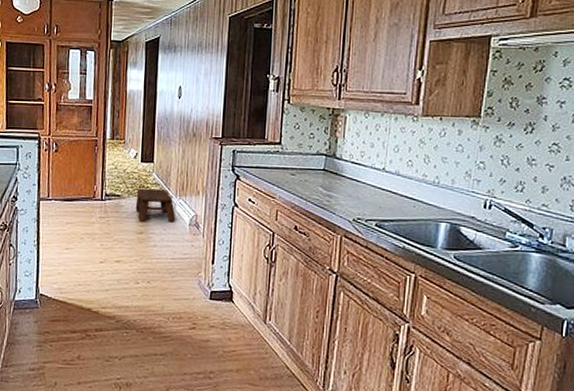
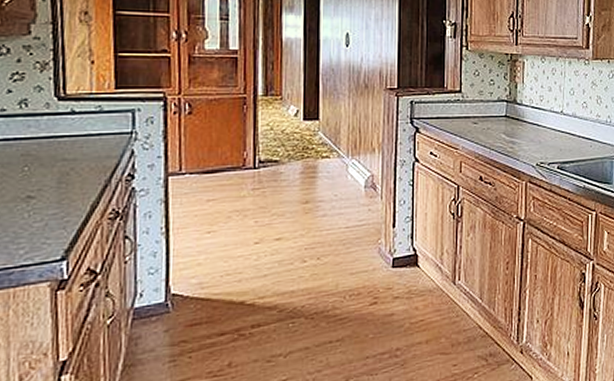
stool: present [135,188,176,223] -> none [298,149,349,189]

